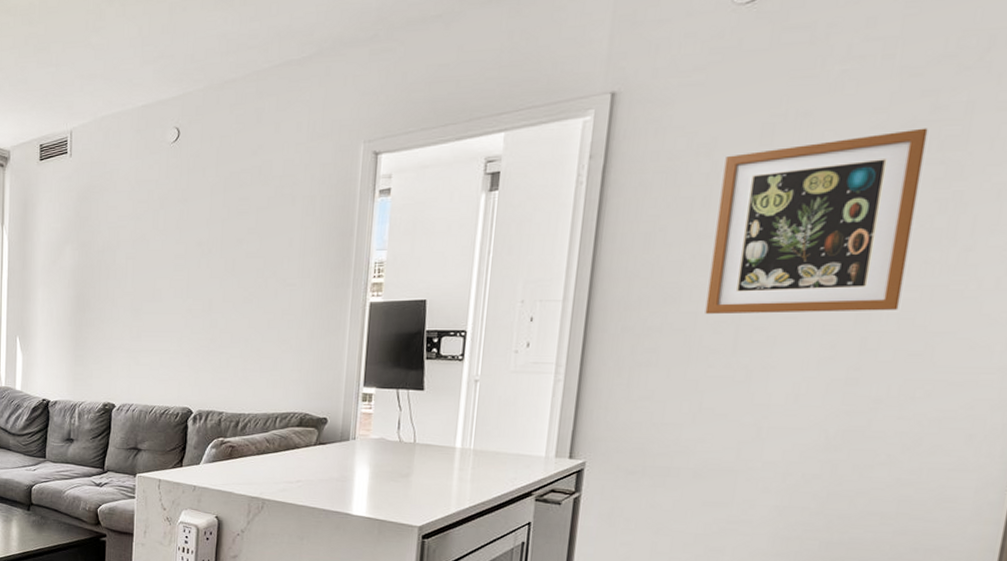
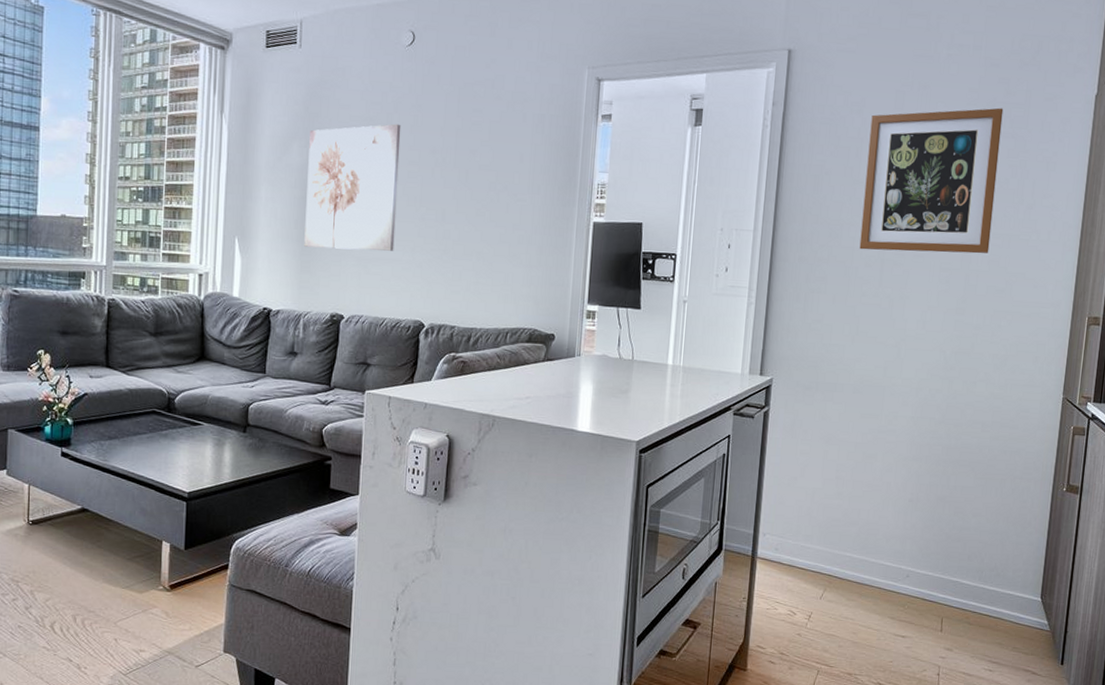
wall art: none [78,219,168,343] -> present [304,123,401,251]

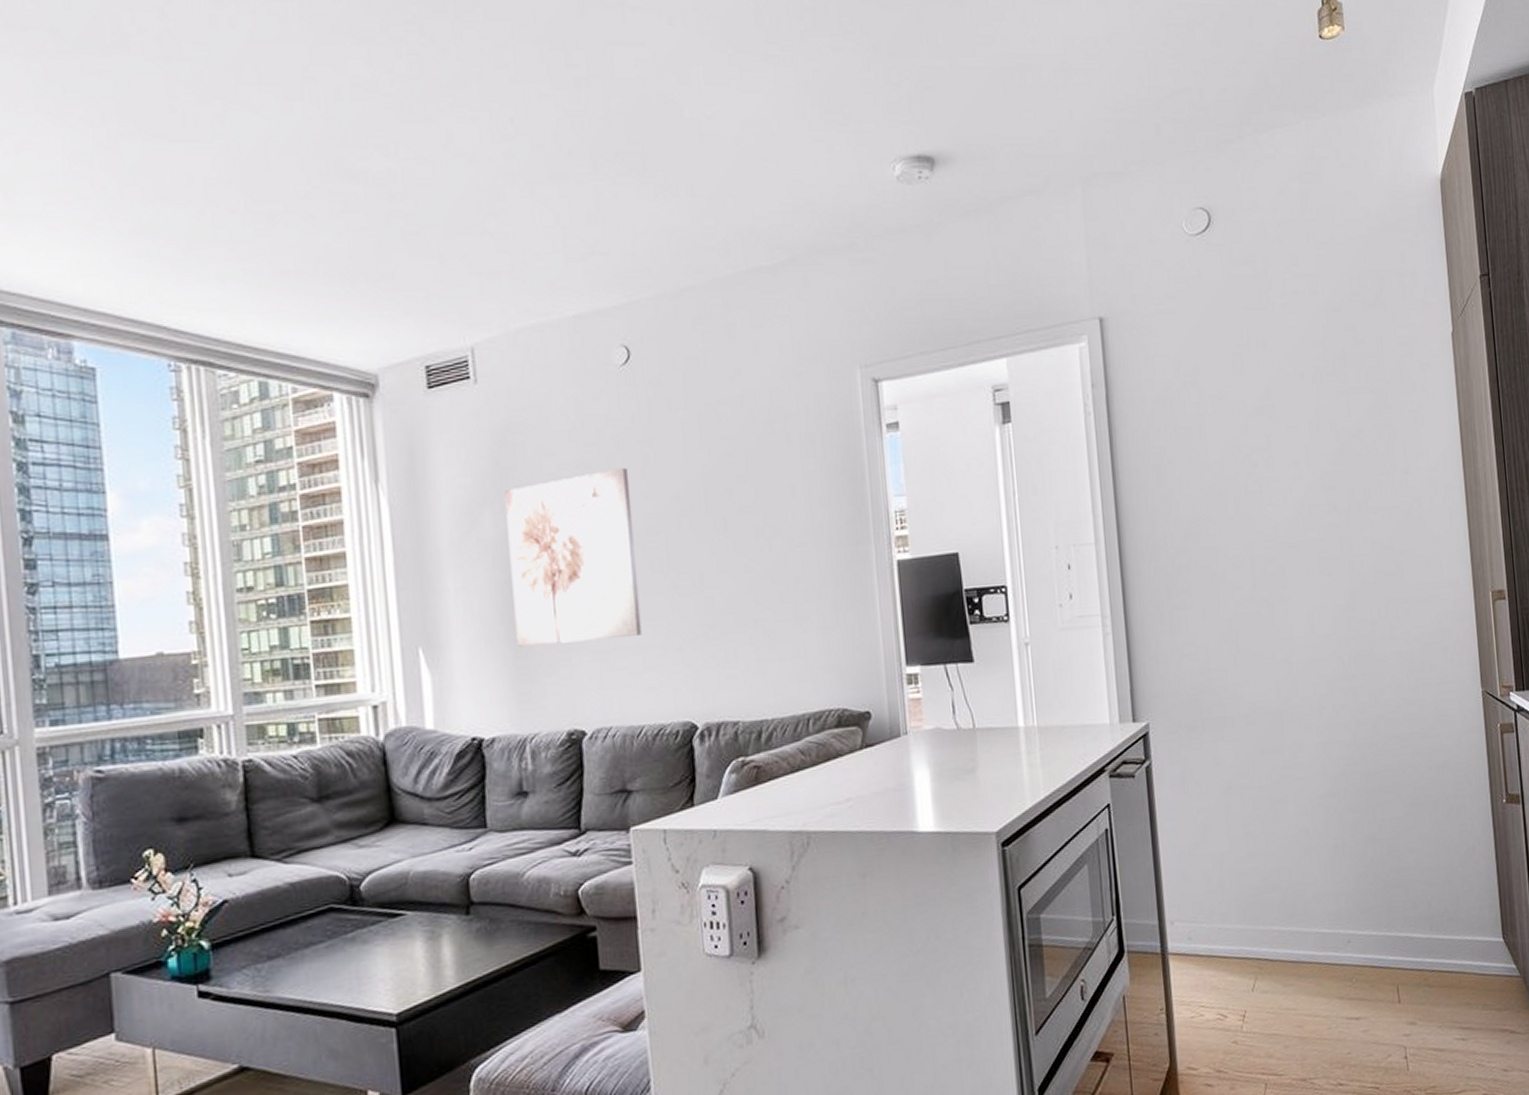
wall art: present [859,107,1004,254] -> none [1209,359,1370,549]

